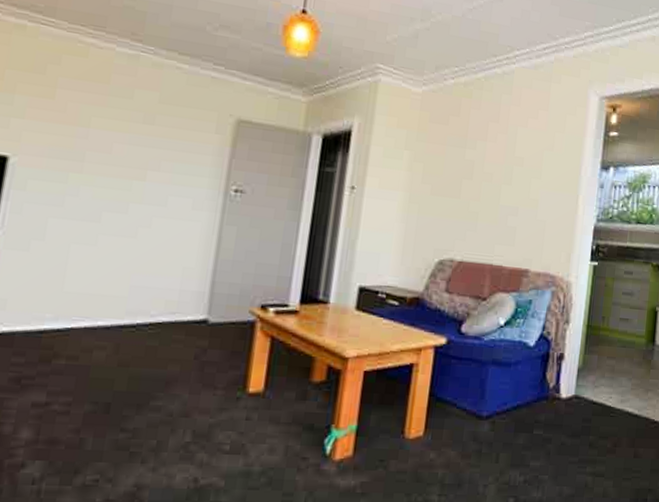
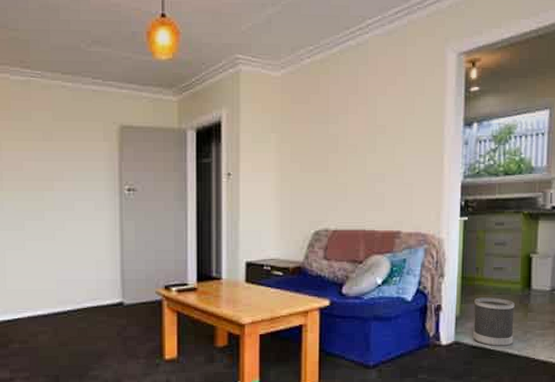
wastebasket: none [594,349,638,405] -> present [473,297,515,347]

